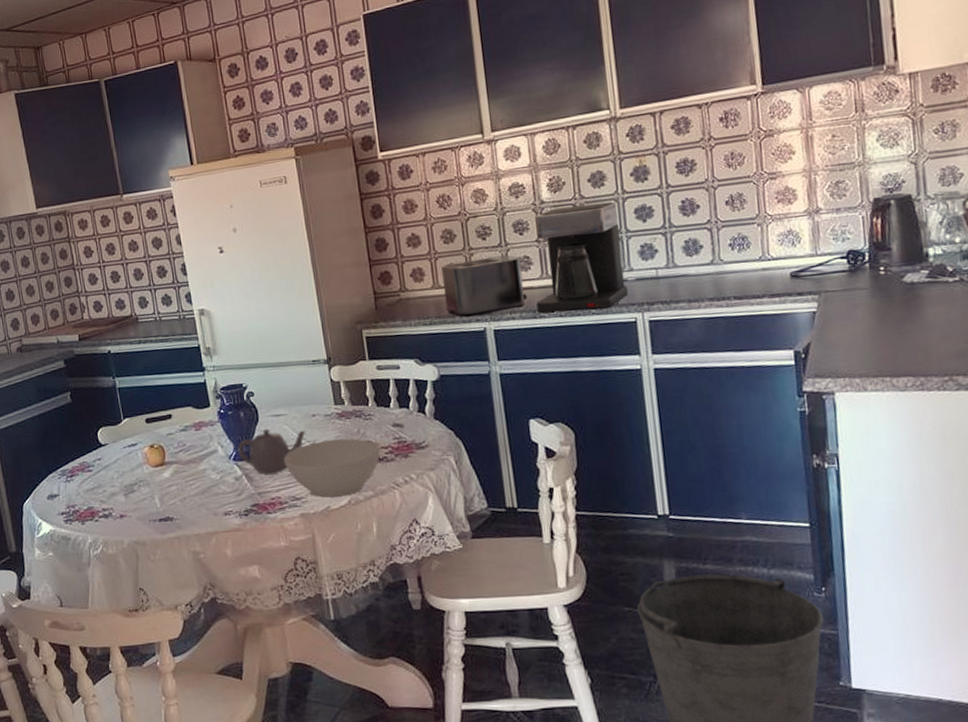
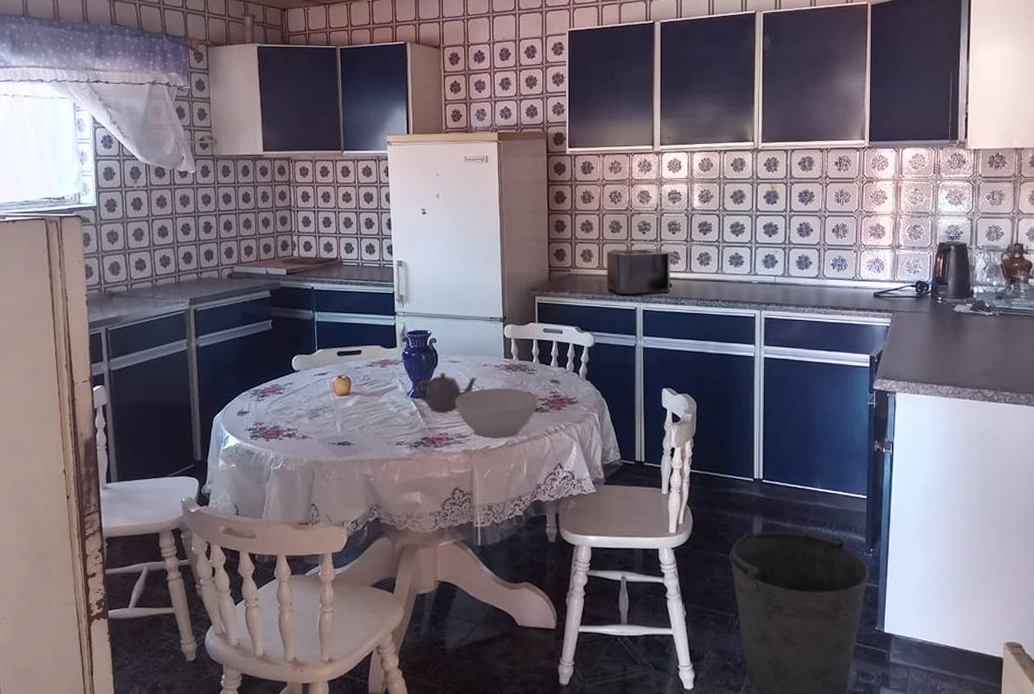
coffee maker: present [535,201,629,314] -> none [679,216,752,304]

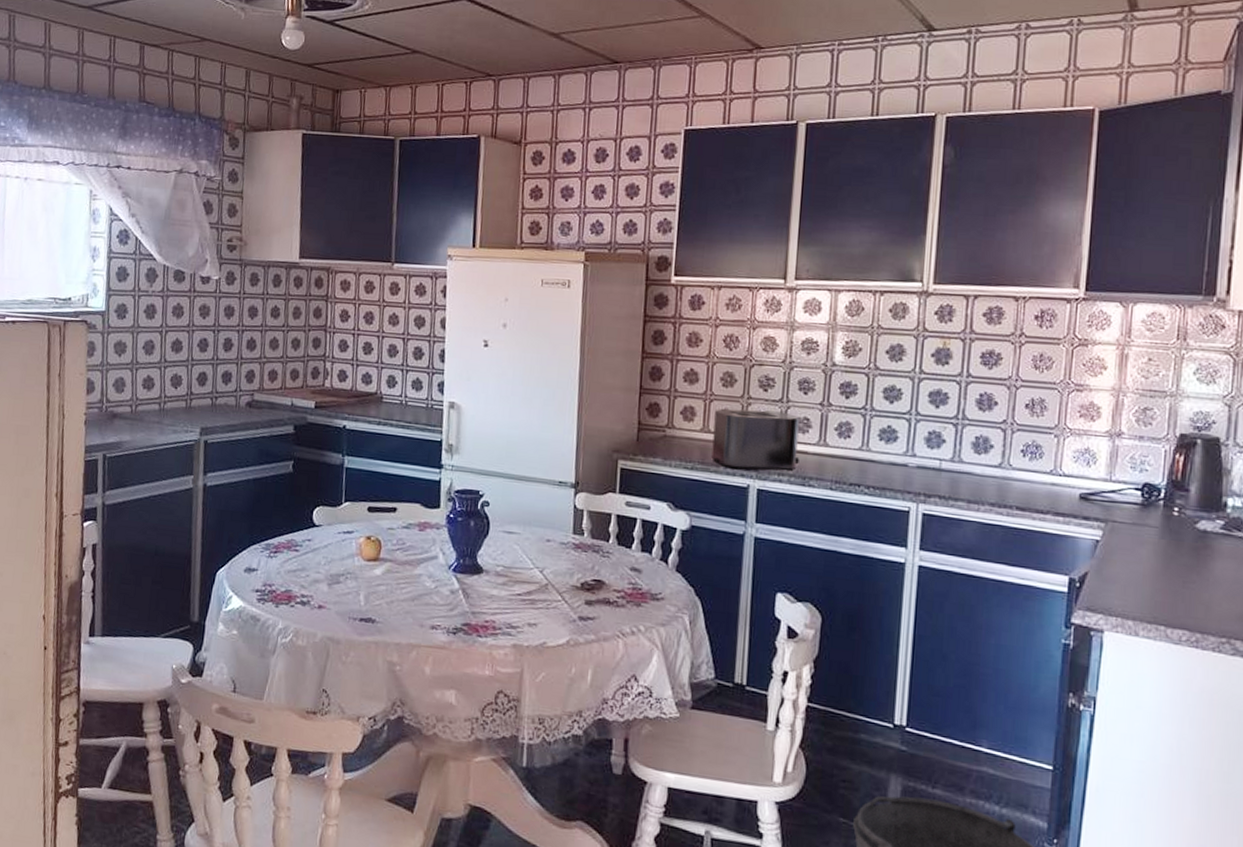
teapot: present [416,372,477,412] -> none [459,544,537,595]
bowl: present [456,388,537,438] -> none [507,569,612,635]

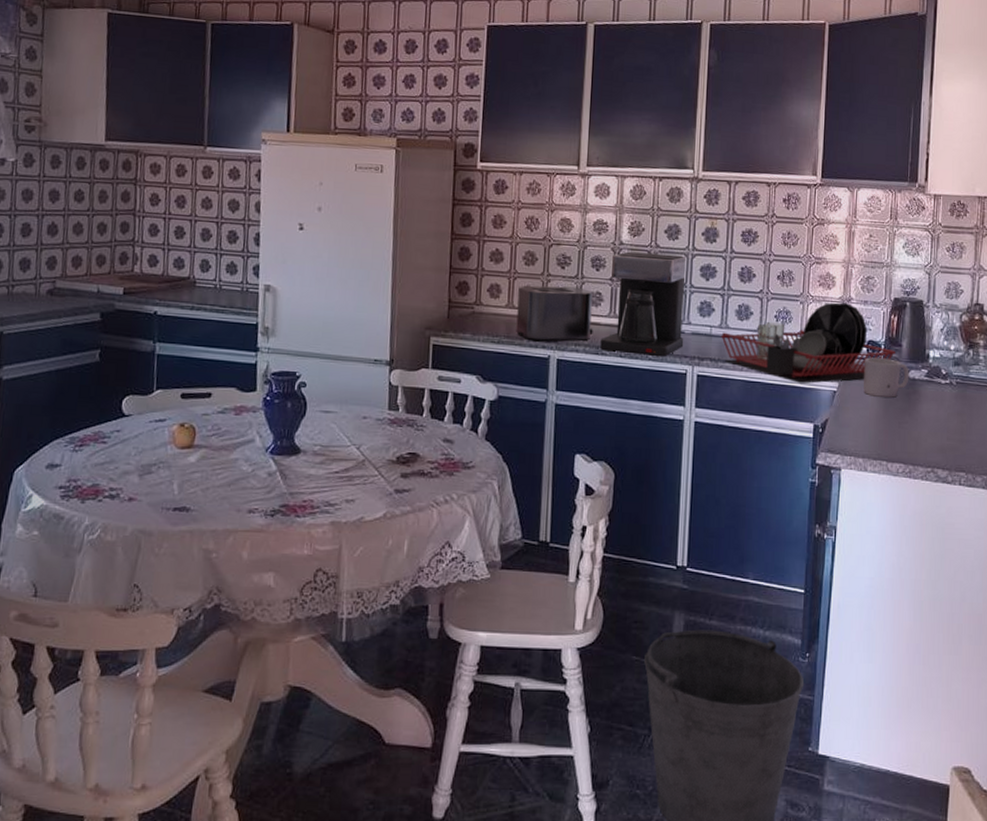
coffee maker: none [807,373,912,492] -> present [600,251,687,358]
dish rack: none [953,436,1180,531] -> present [721,302,895,385]
mug: none [1135,502,1199,553] -> present [863,357,909,399]

